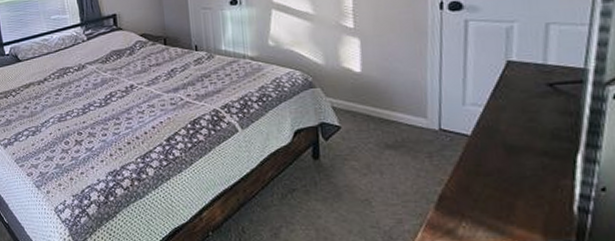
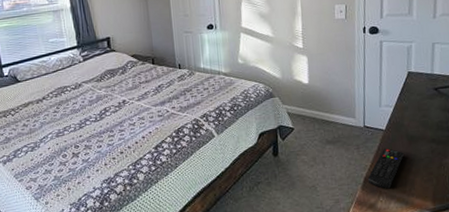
remote control: none [444,158,499,212] -> present [367,148,404,189]

